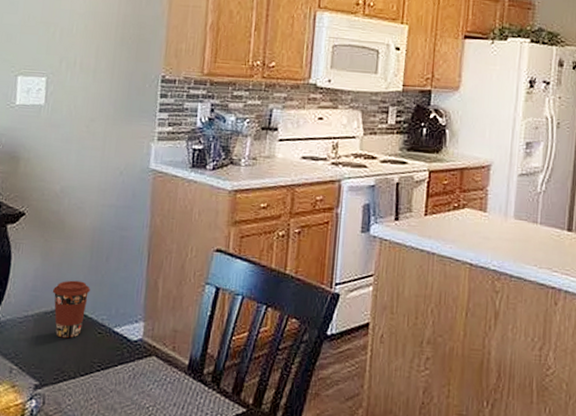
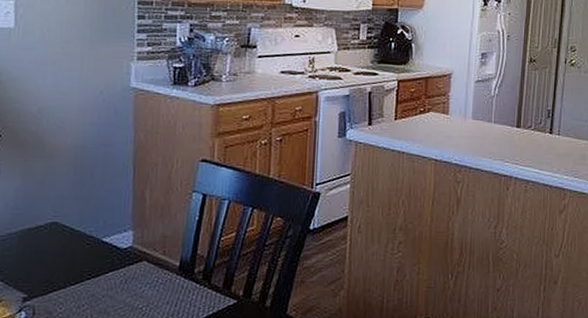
coffee cup: present [52,280,90,339] -> none [35,196,76,252]

